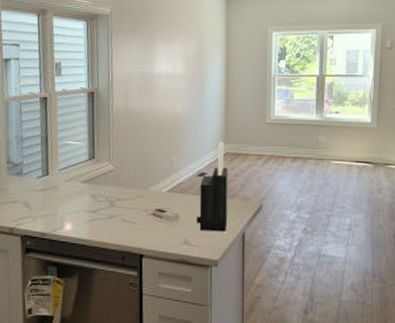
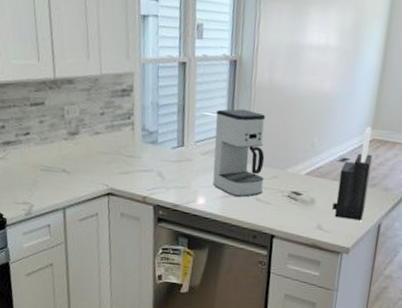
coffee maker: none [77,135,129,219] -> present [212,109,266,197]

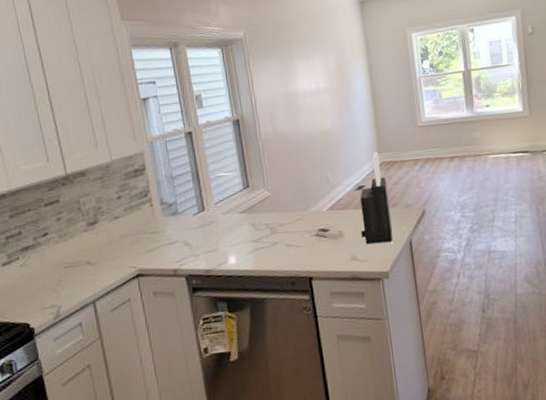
coffee maker: present [212,109,266,197] -> none [229,162,292,248]

